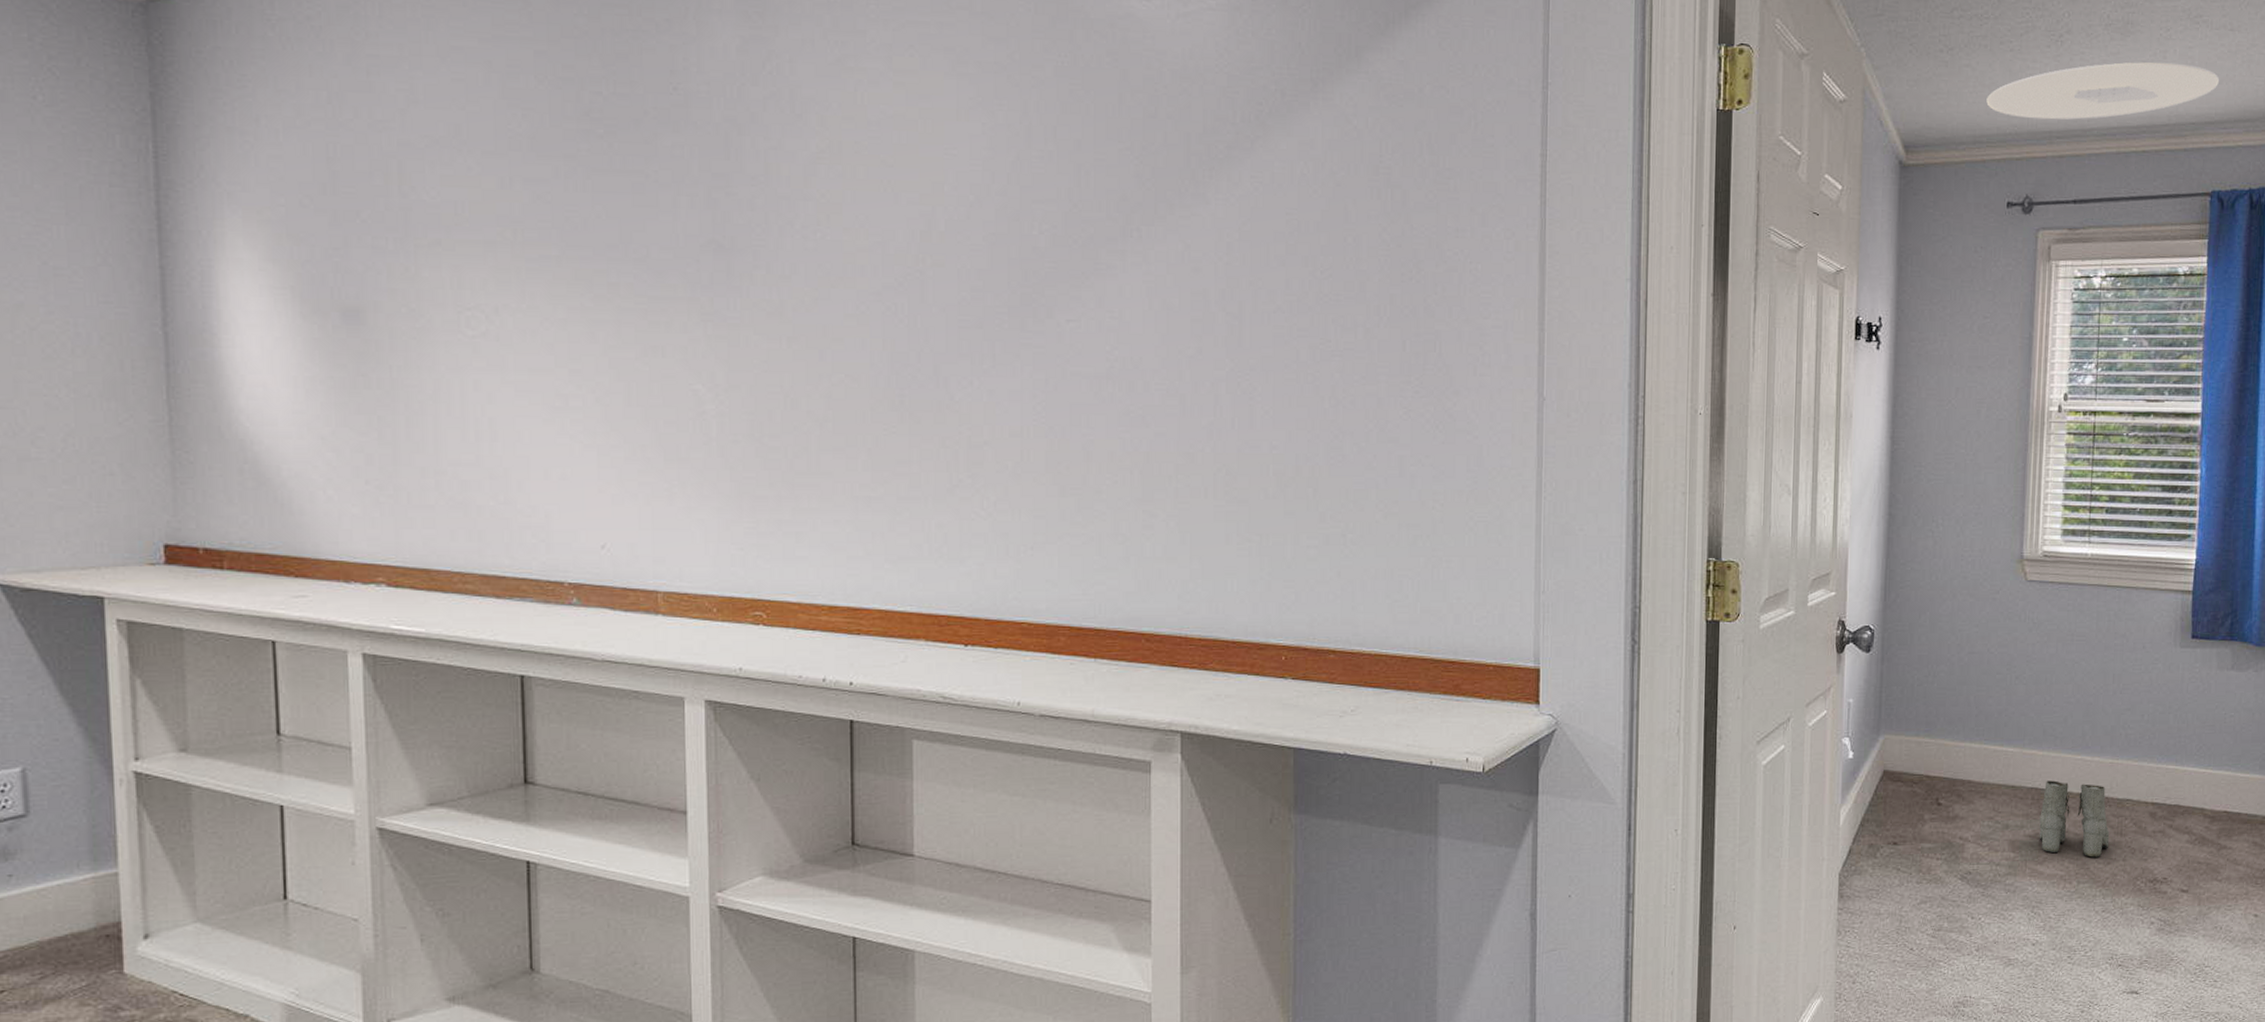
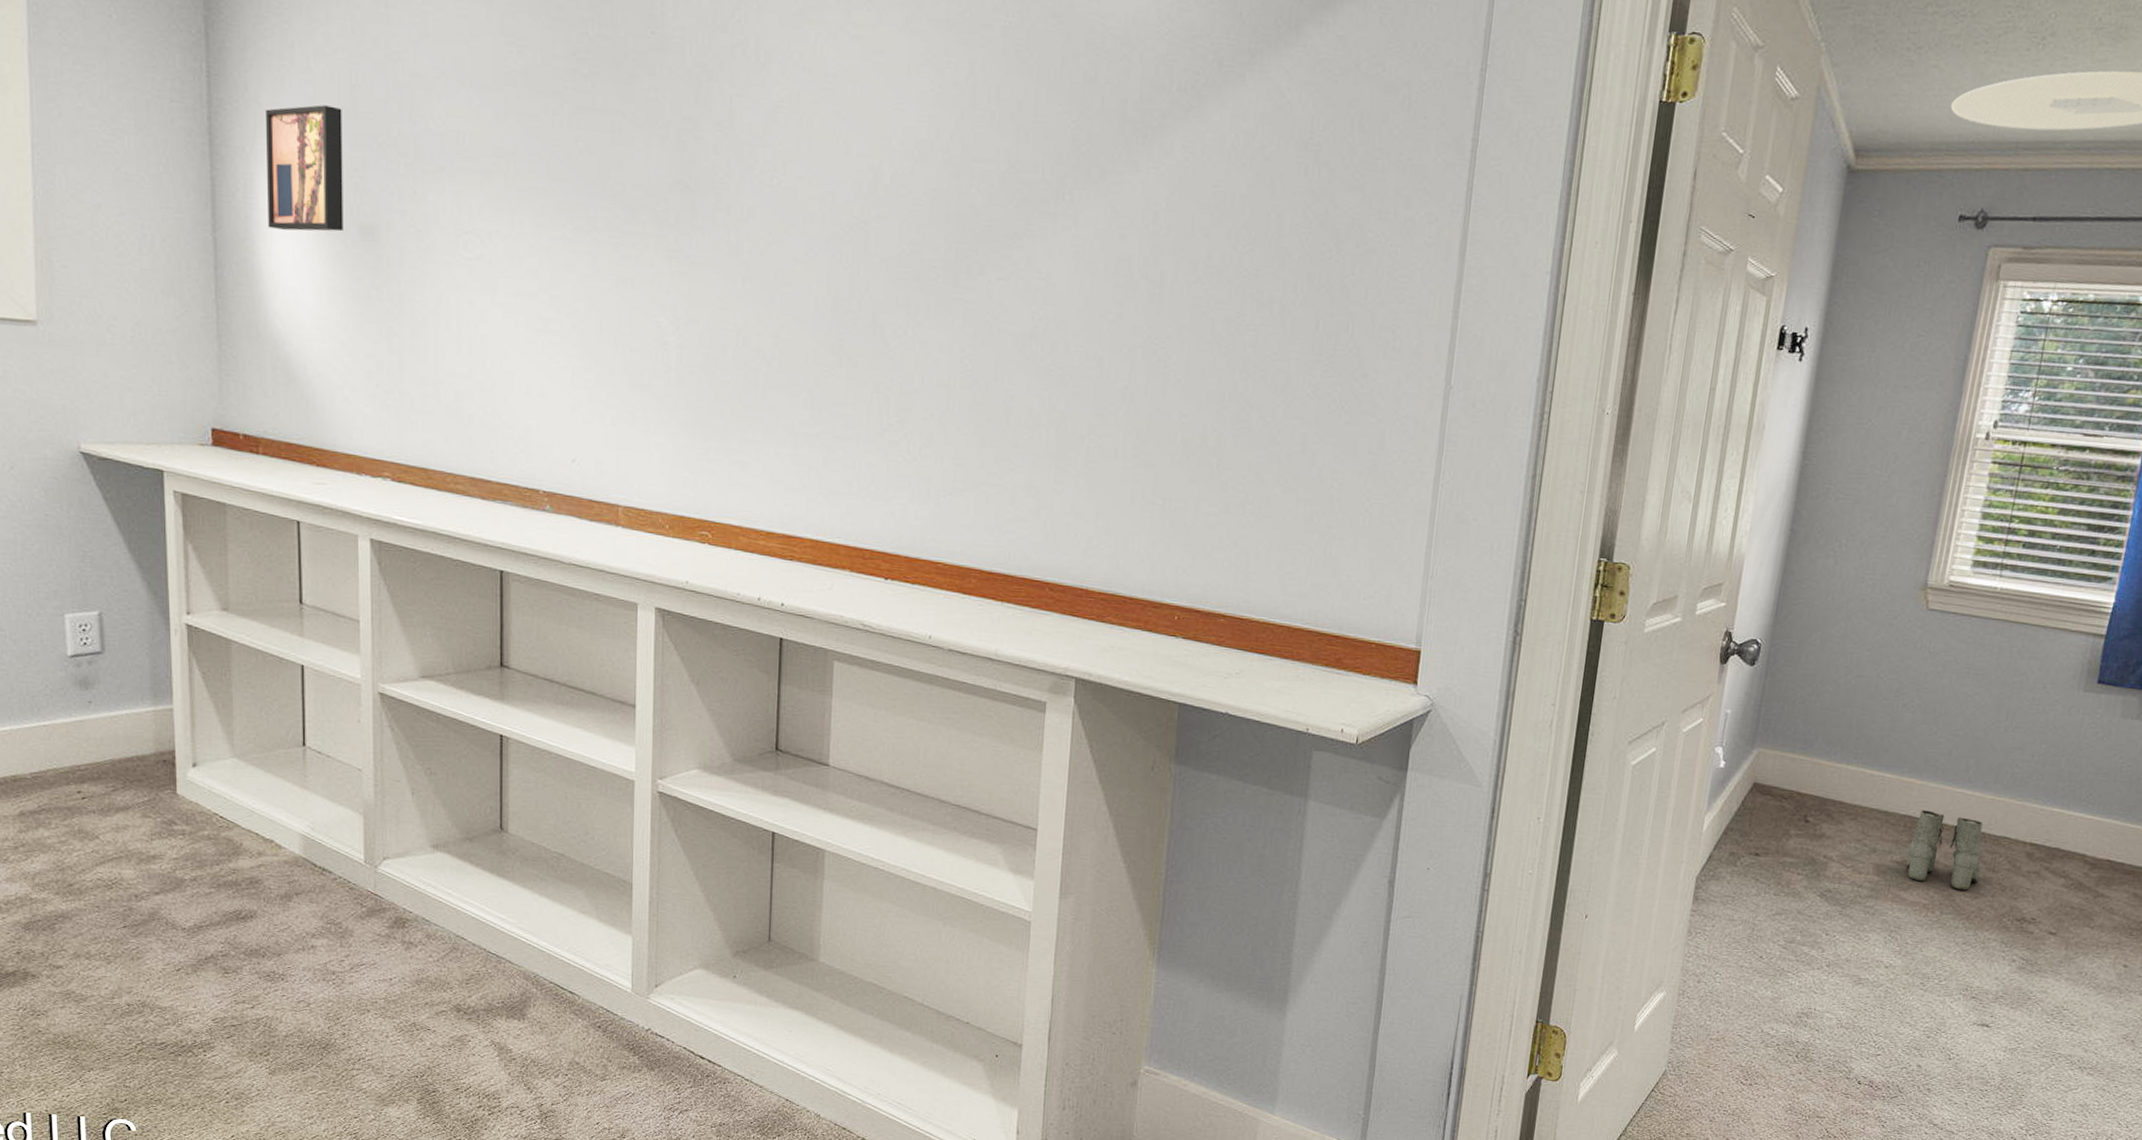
wall art: none [225,181,322,319] -> present [264,105,344,232]

